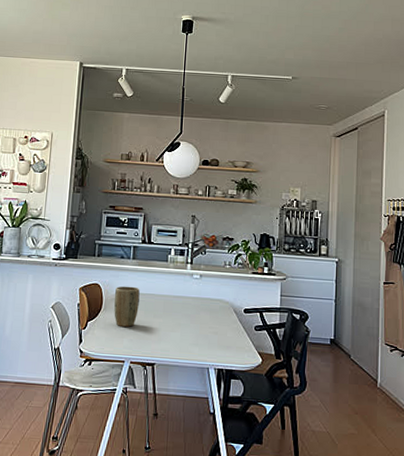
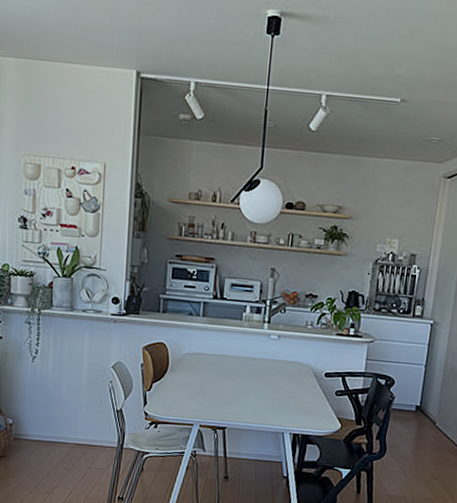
plant pot: present [114,286,140,327] -> none [181,345,211,389]

